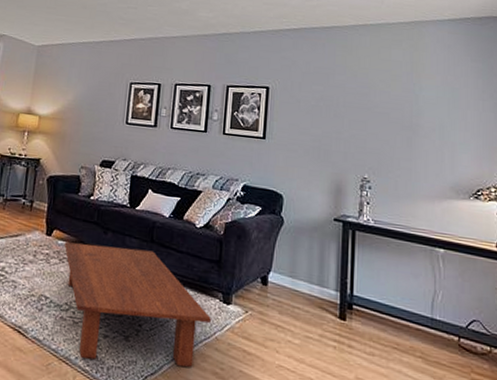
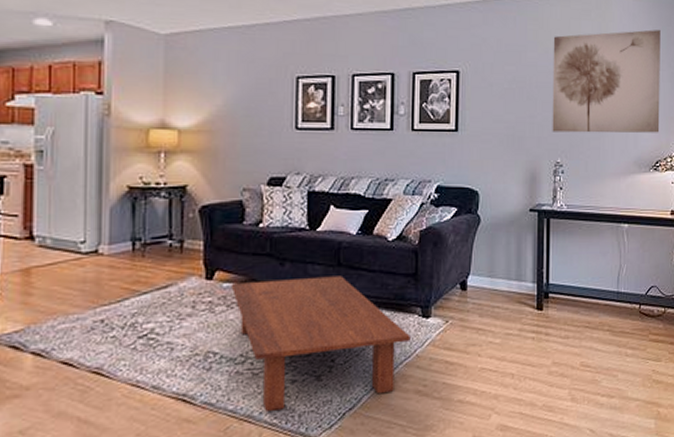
wall art: none [359,61,481,161] -> present [552,29,661,133]

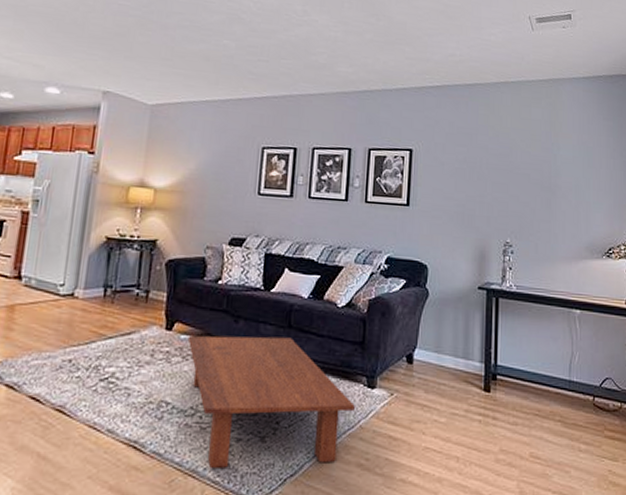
wall art: present [552,29,661,133] -> none [502,119,612,220]

